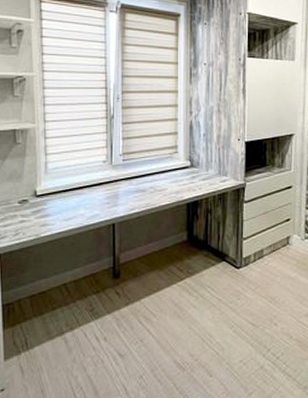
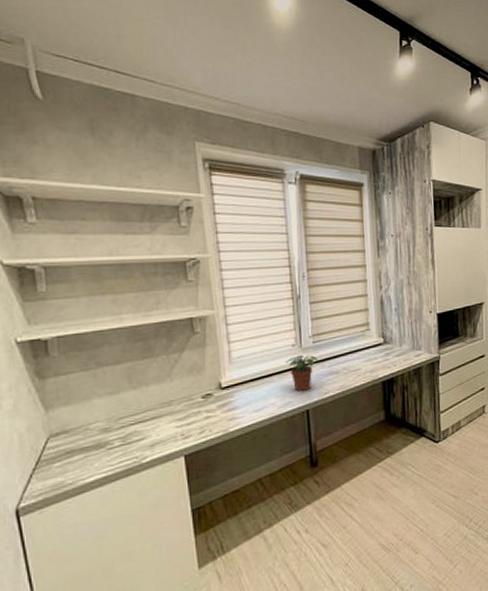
potted plant: none [96,171,126,206] -> present [285,355,318,392]

